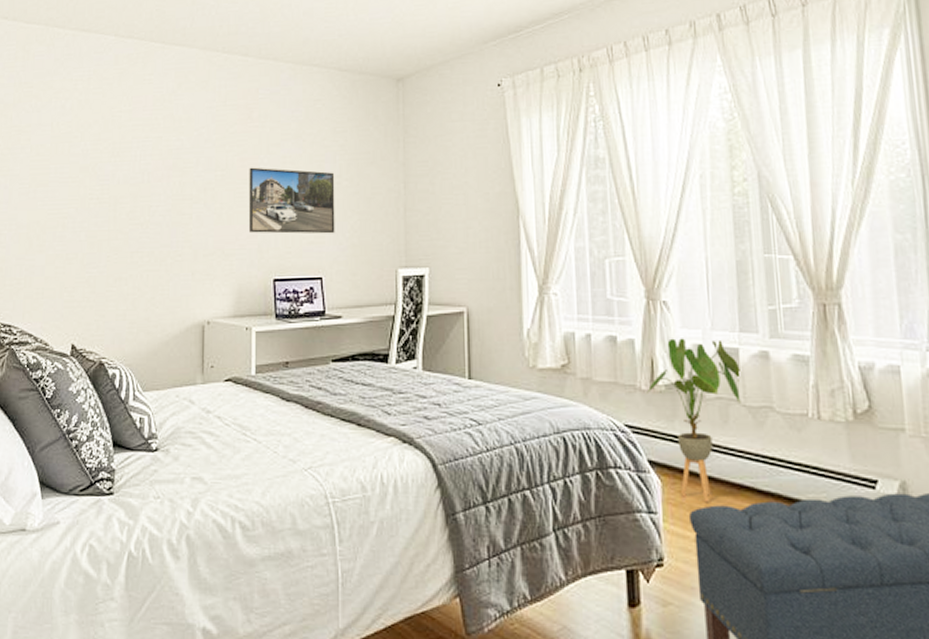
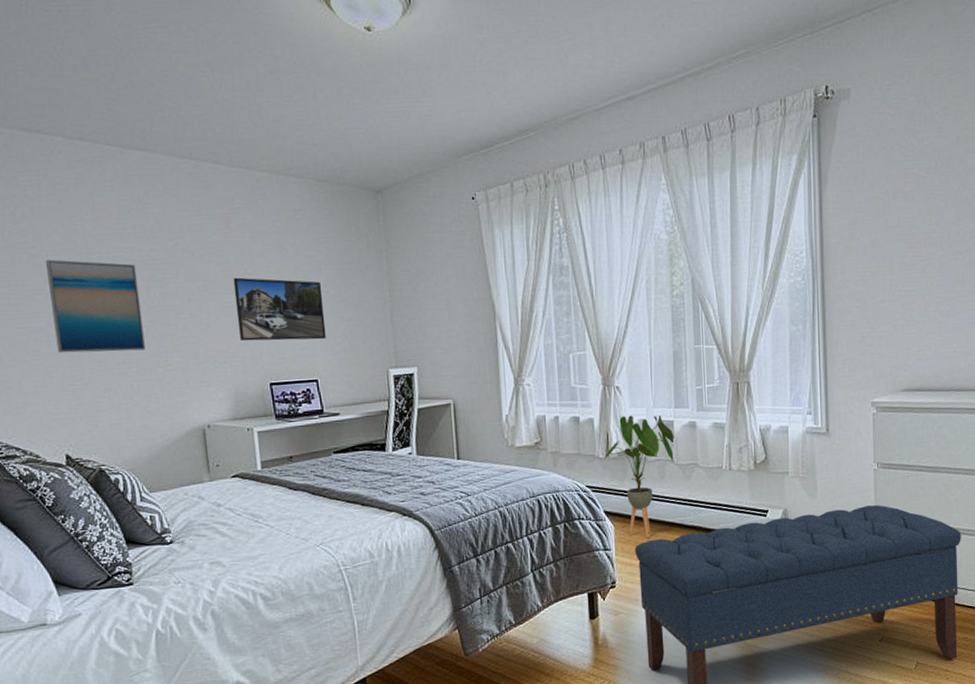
wall art: none [81,148,161,240] -> present [46,259,145,354]

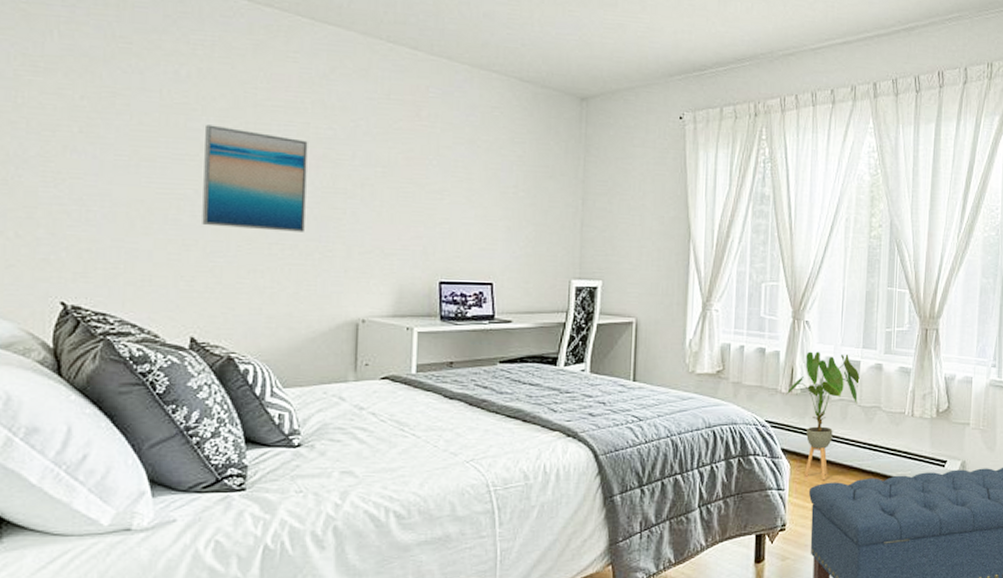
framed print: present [233,277,327,342] -> none [412,167,511,242]

